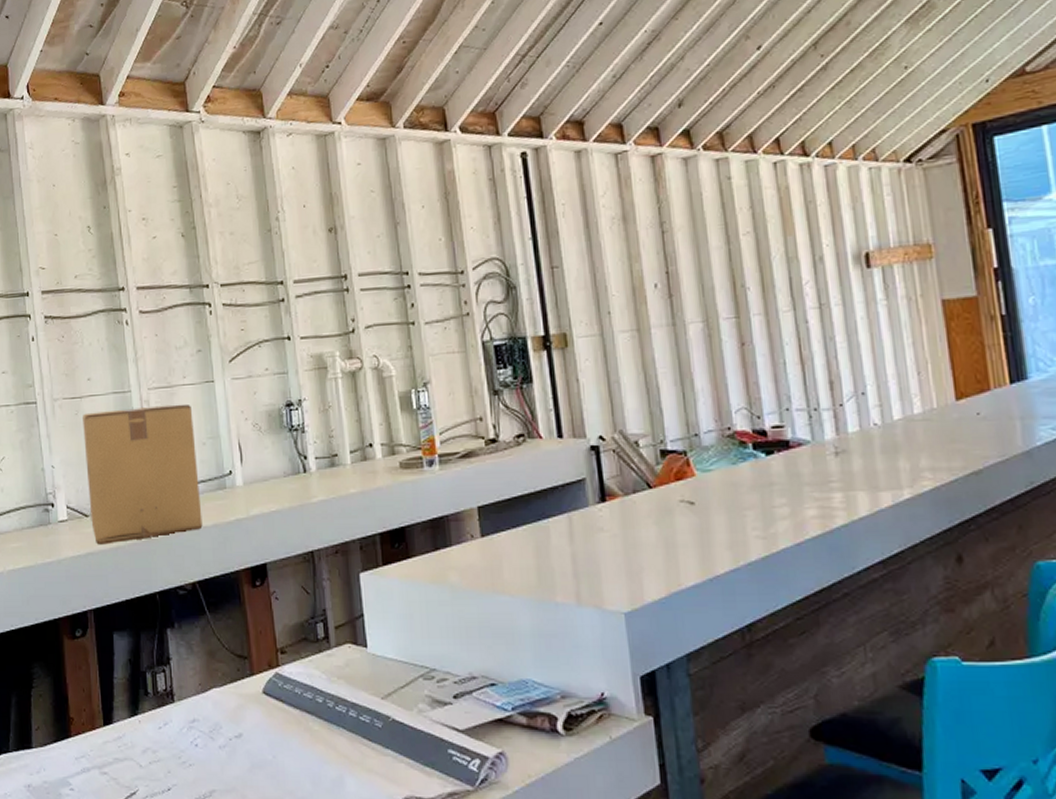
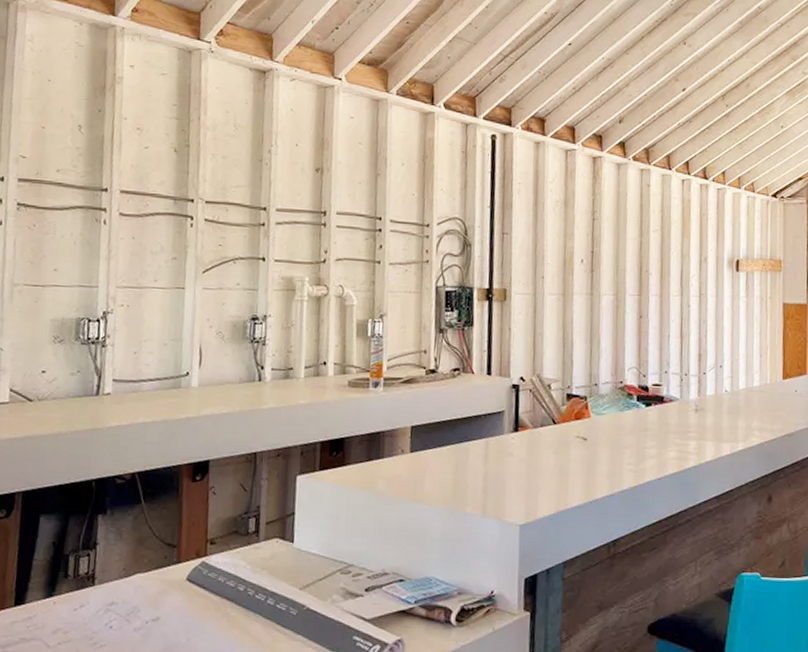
box: present [83,403,203,545] -> none [34,301,159,430]

